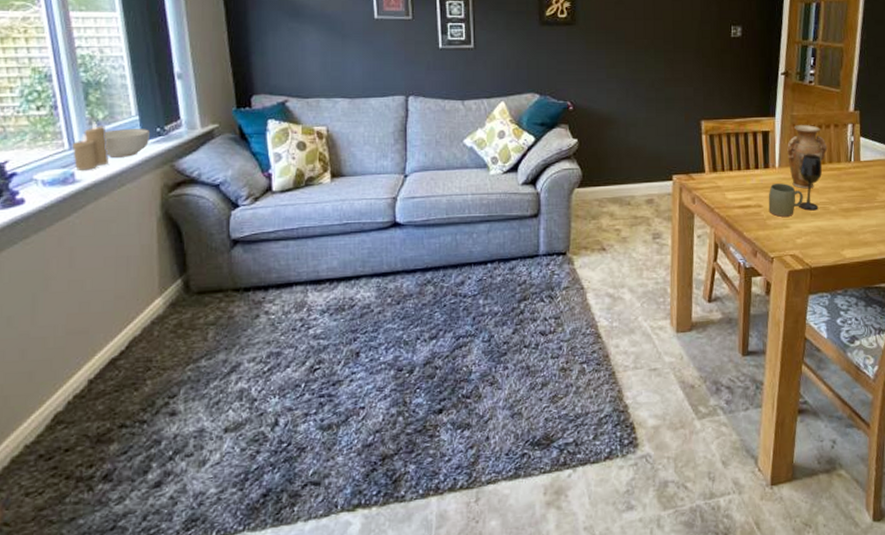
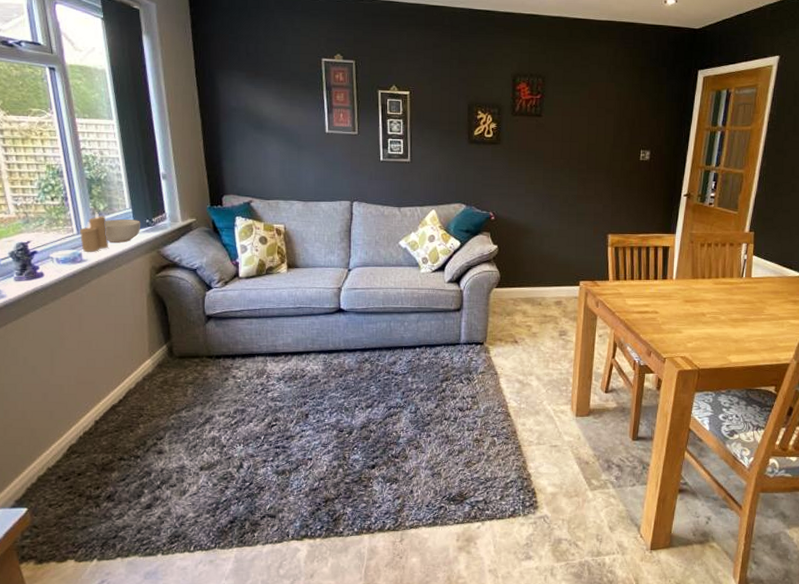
mug: present [768,183,803,217] -> none [664,294,696,323]
vase: present [787,124,828,189] -> none [684,241,722,300]
wine glass: present [799,154,823,211] -> none [692,268,716,319]

